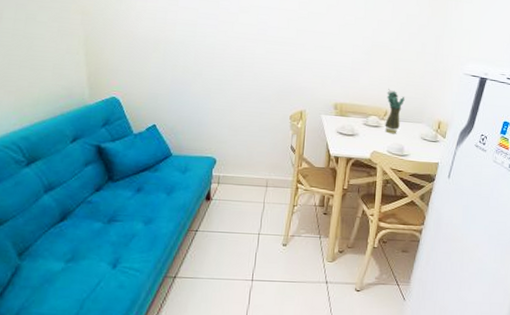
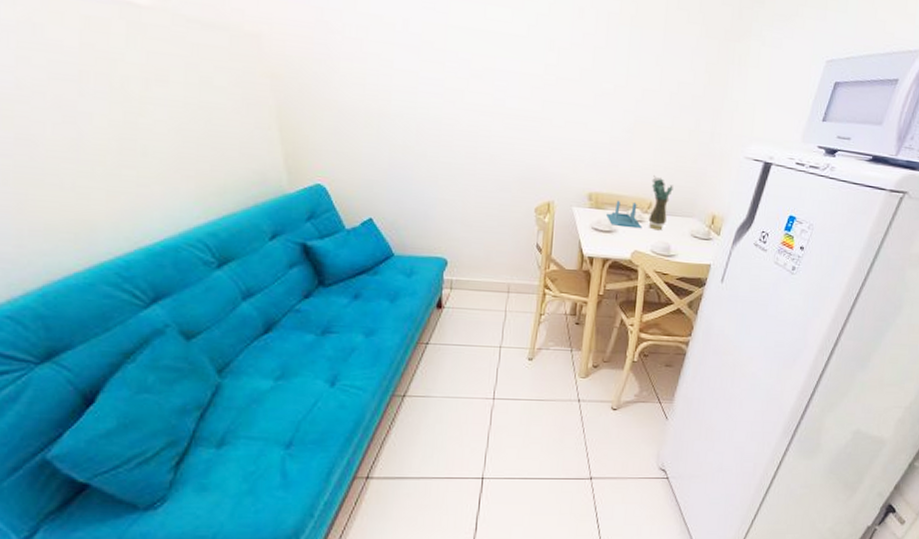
napkin holder: none [348,109,380,133] -> present [605,200,642,229]

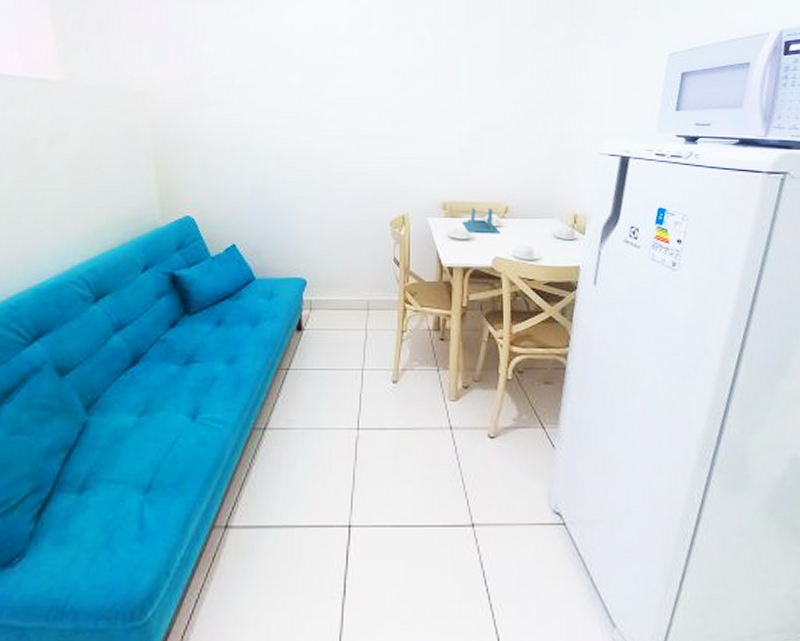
vase: present [648,176,673,231] -> none [505,180,528,235]

